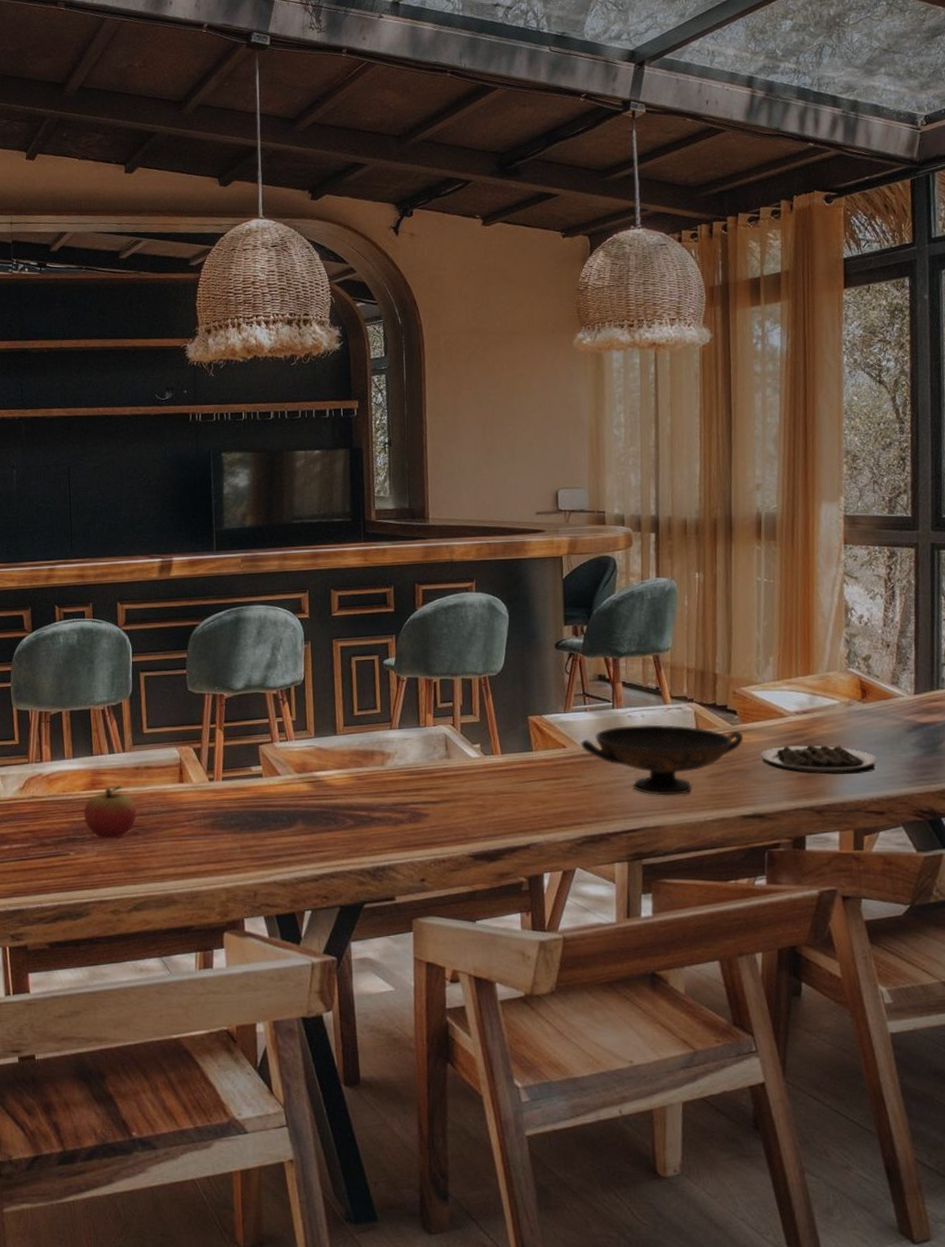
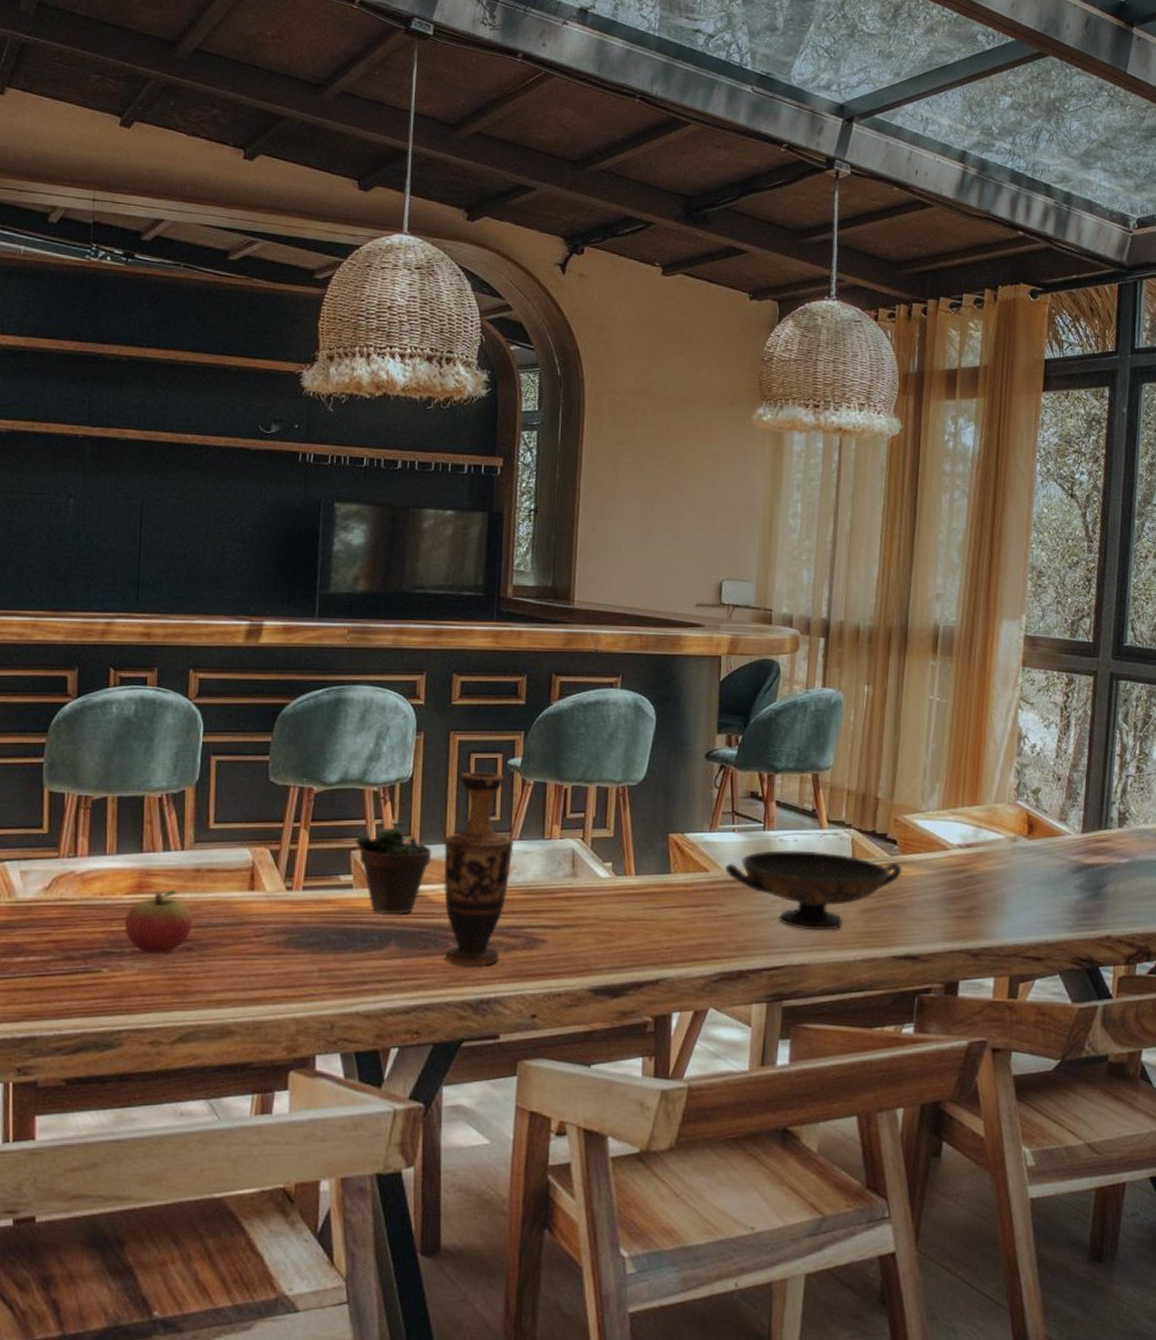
succulent plant: none [262,699,326,798] -> present [356,799,432,915]
vase: none [335,672,394,840] -> present [443,772,514,967]
plate: present [760,745,877,775] -> none [918,882,1039,915]

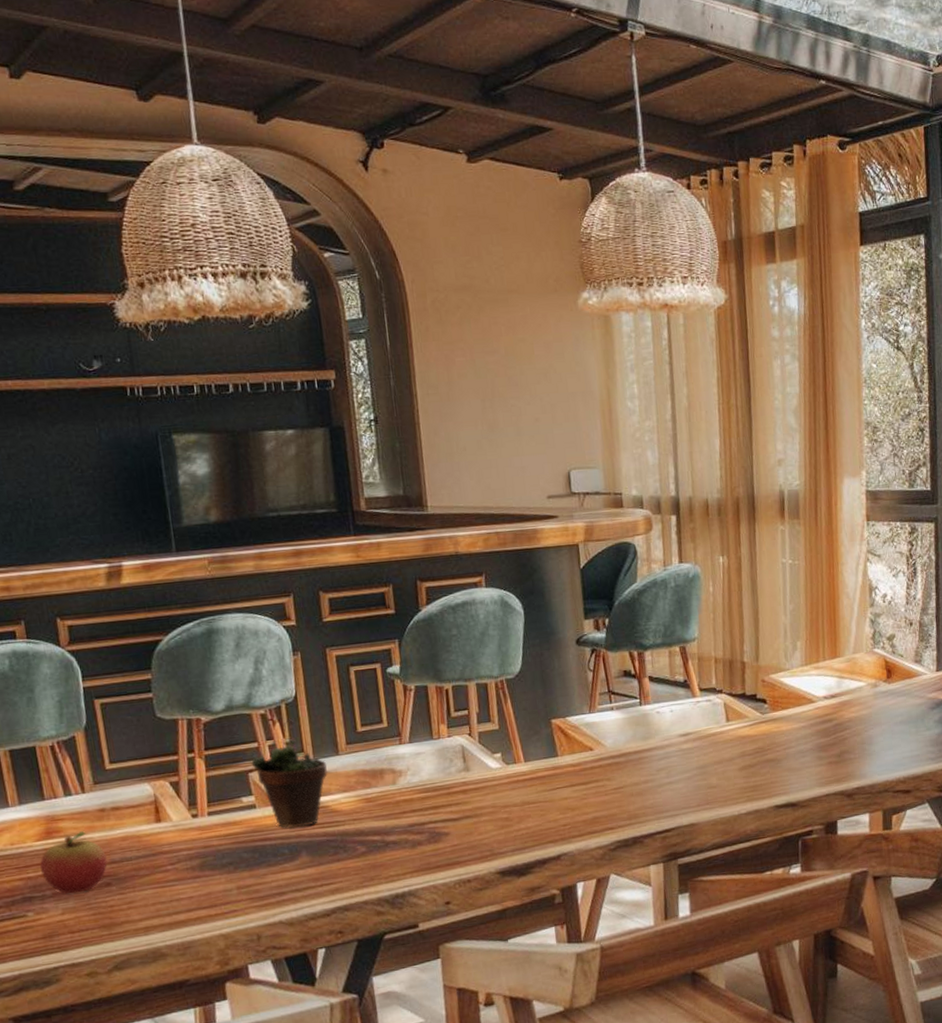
vase: present [443,772,514,967] -> none [337,682,408,867]
decorative bowl: present [724,850,902,930] -> none [608,718,774,793]

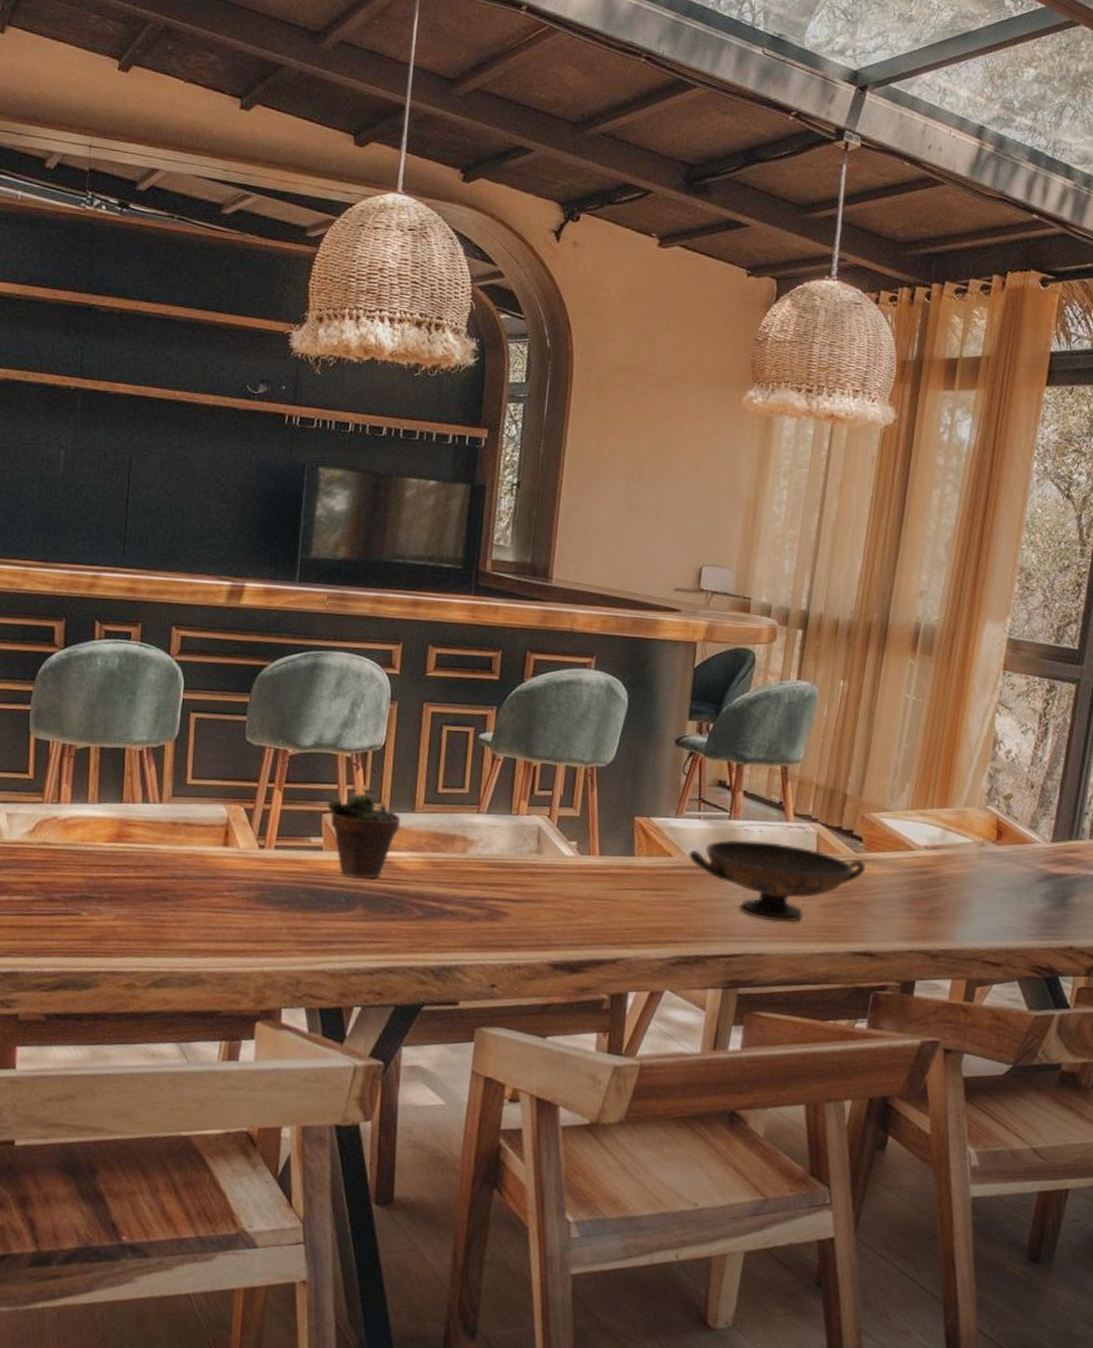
fruit: present [40,831,108,894] -> none [104,841,170,902]
decorative bowl: none [608,718,774,793] -> present [688,839,866,923]

